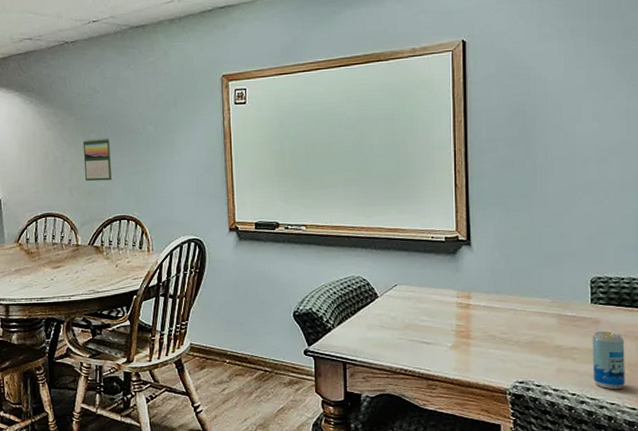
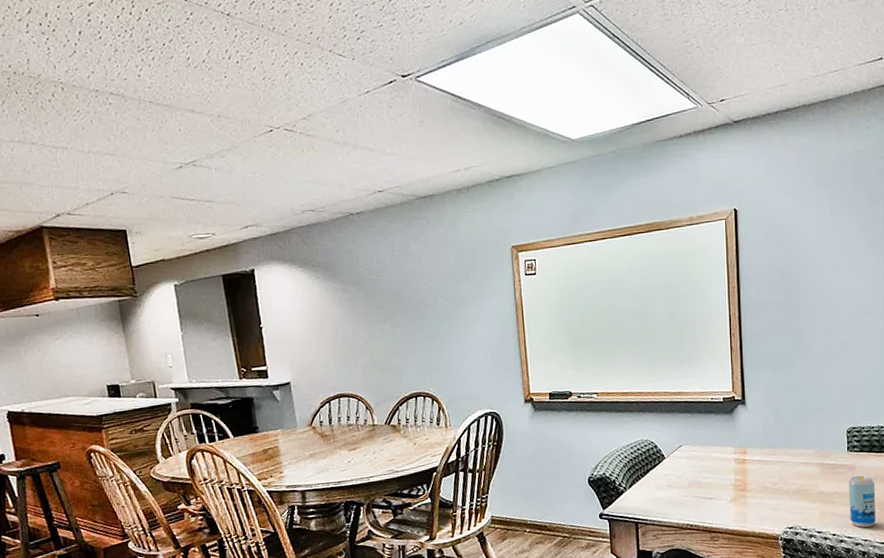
calendar: present [82,138,113,182] -> none [373,313,407,359]

